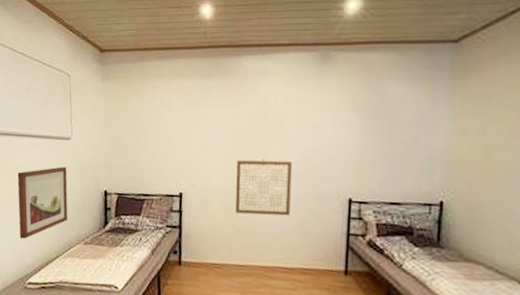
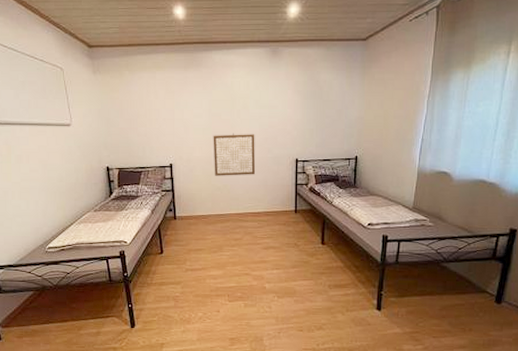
wall art: present [17,166,68,239] -> none [25,149,77,213]

